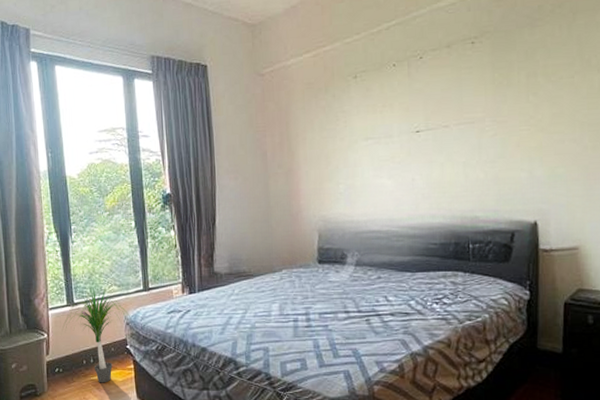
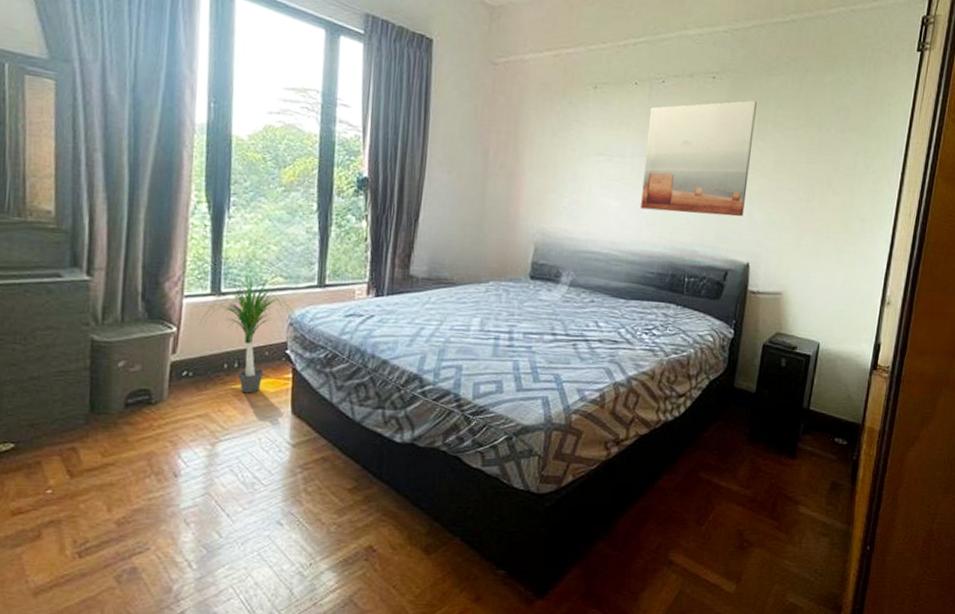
wall art: none [411,57,524,184] -> present [641,100,757,217]

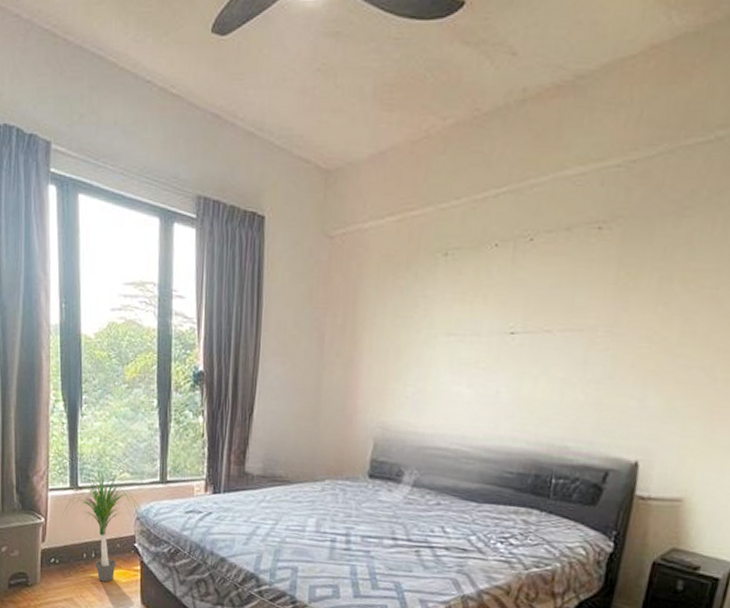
wall art: present [641,100,757,217] -> none [498,254,659,405]

